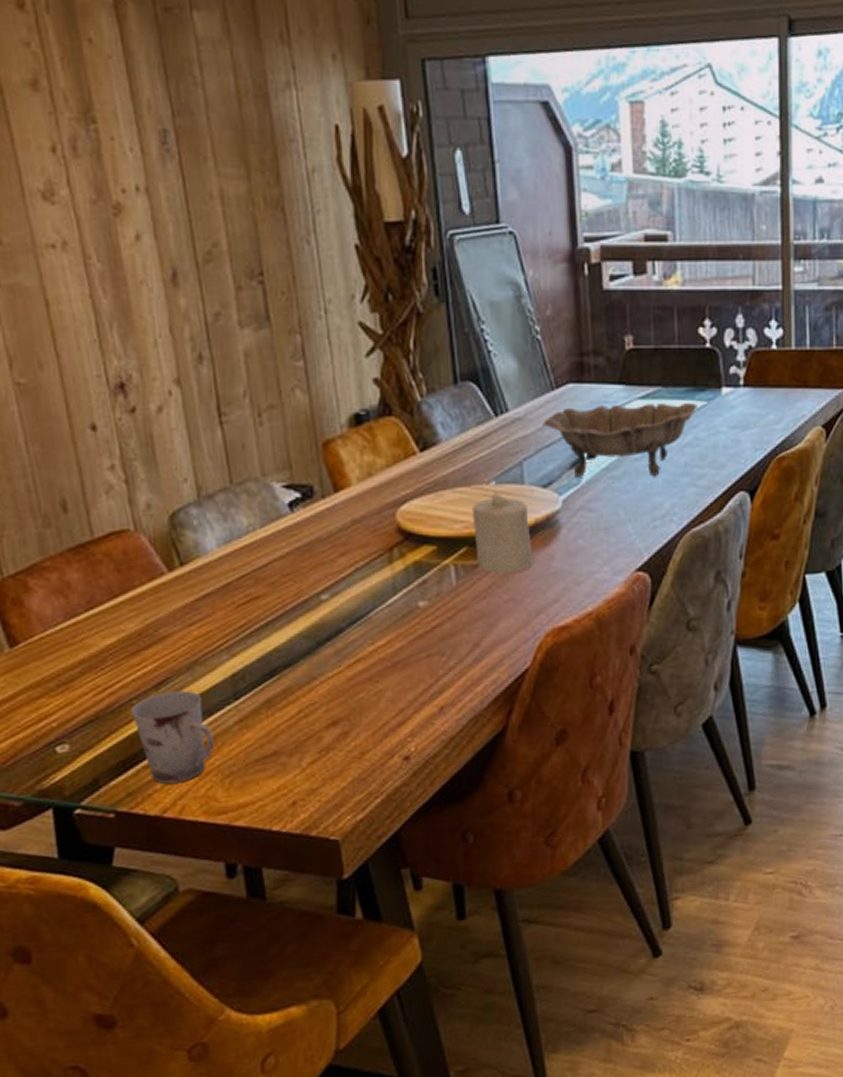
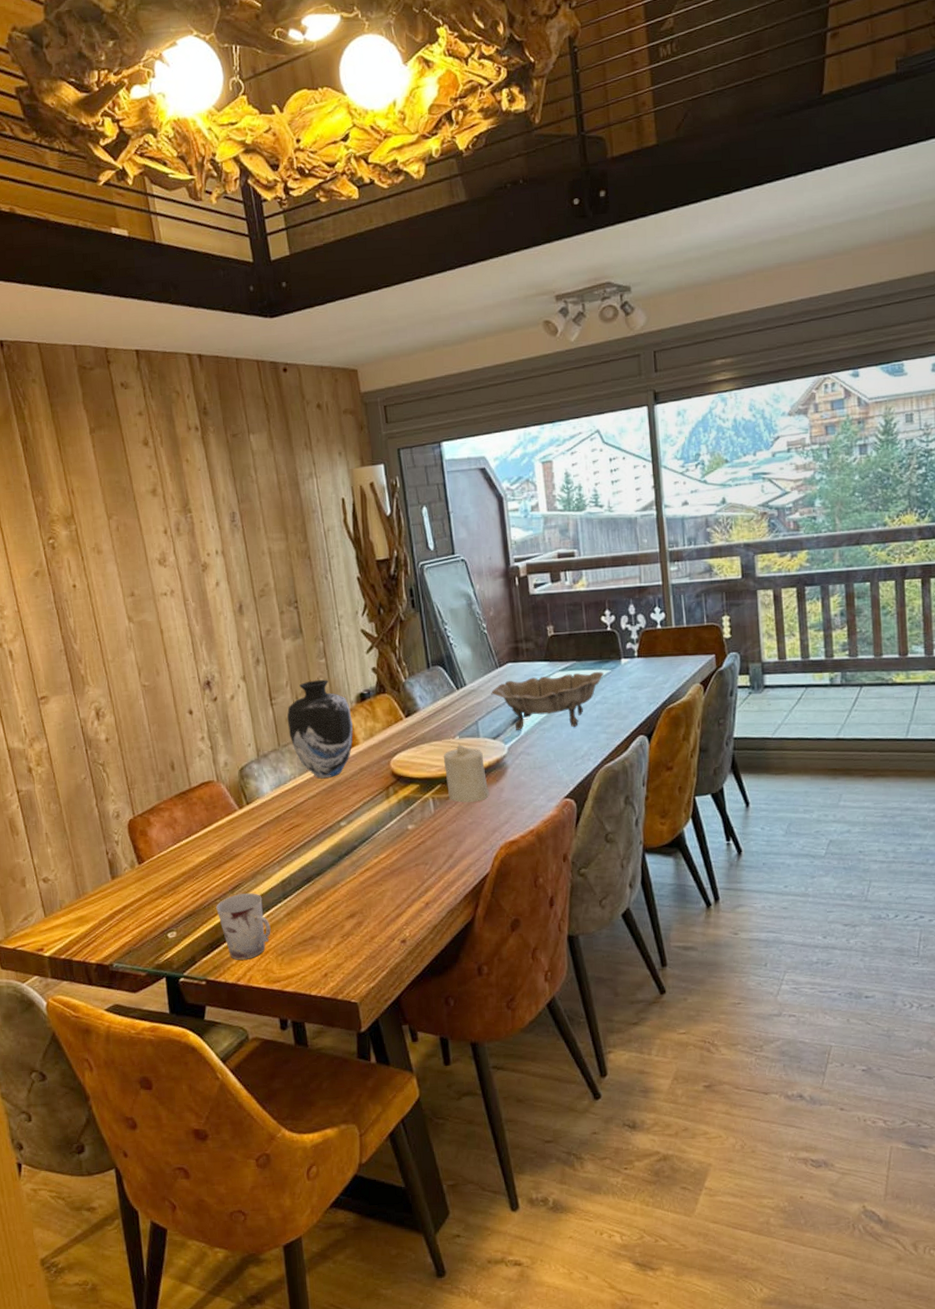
vase: none [243,391,343,531] -> present [286,680,353,778]

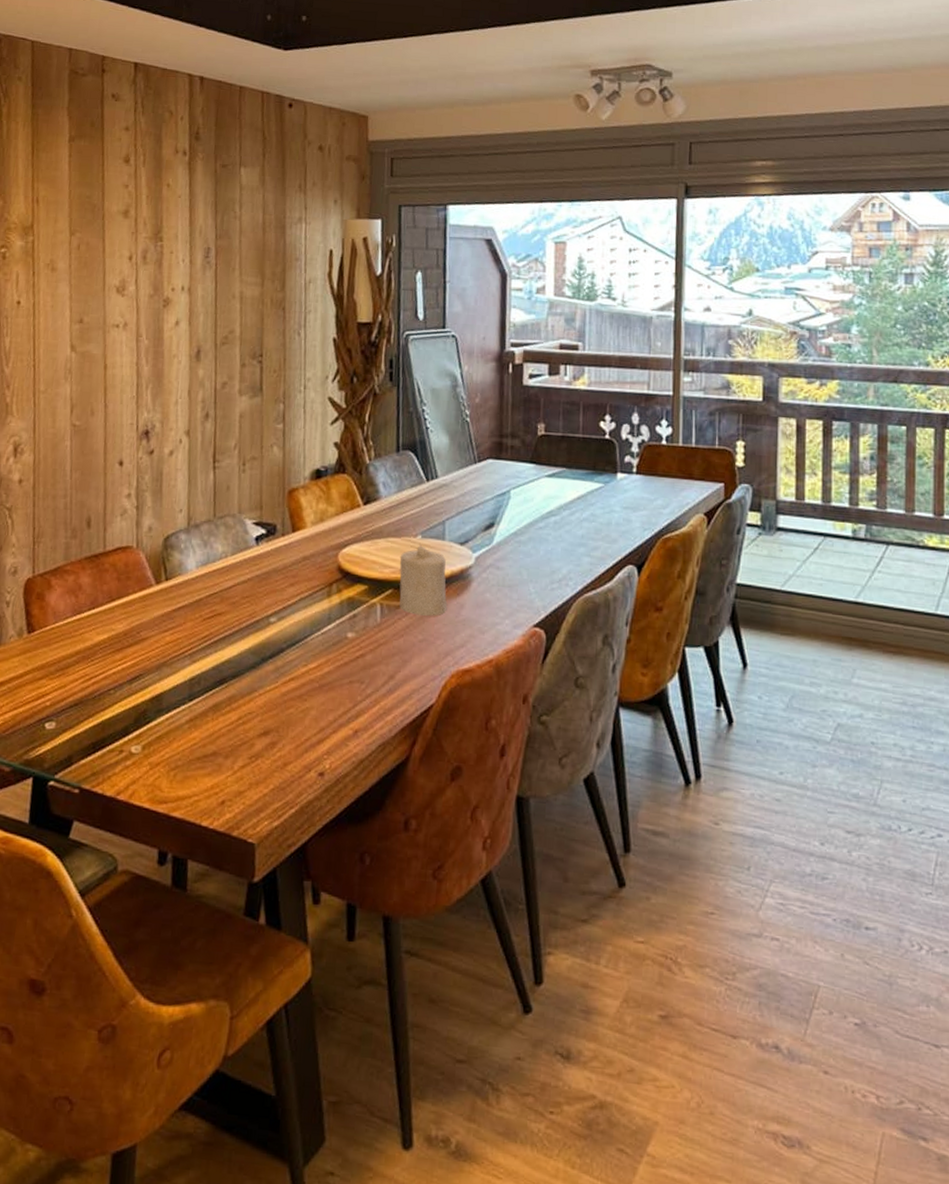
cup: present [216,893,271,960] -> none [108,686,168,770]
vase: present [286,680,353,778] -> none [228,446,303,562]
decorative bowl: present [491,671,604,730] -> none [464,479,596,545]

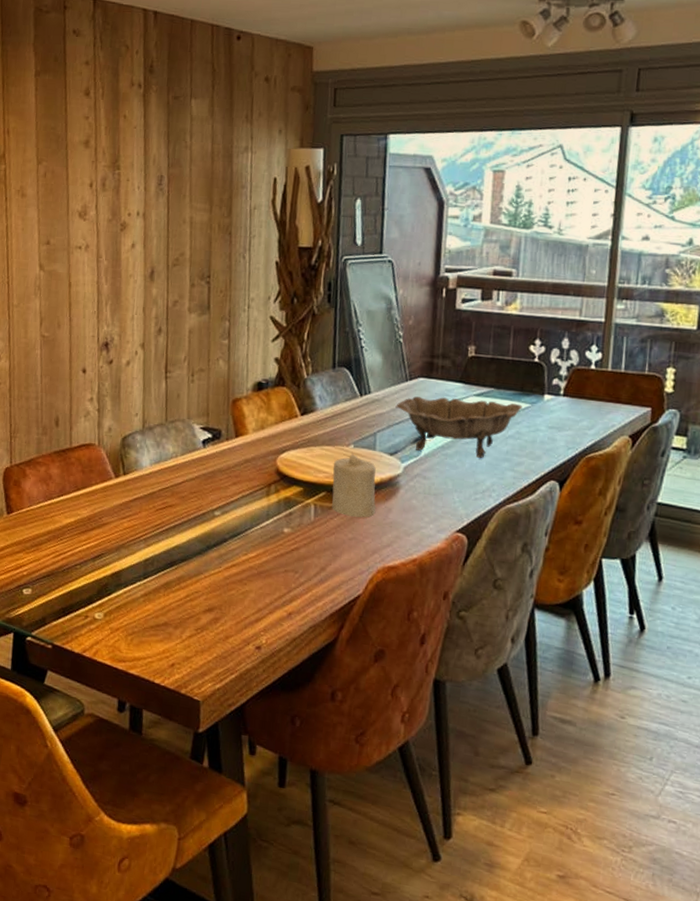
decorative bowl: none [464,479,596,545] -> present [395,396,522,459]

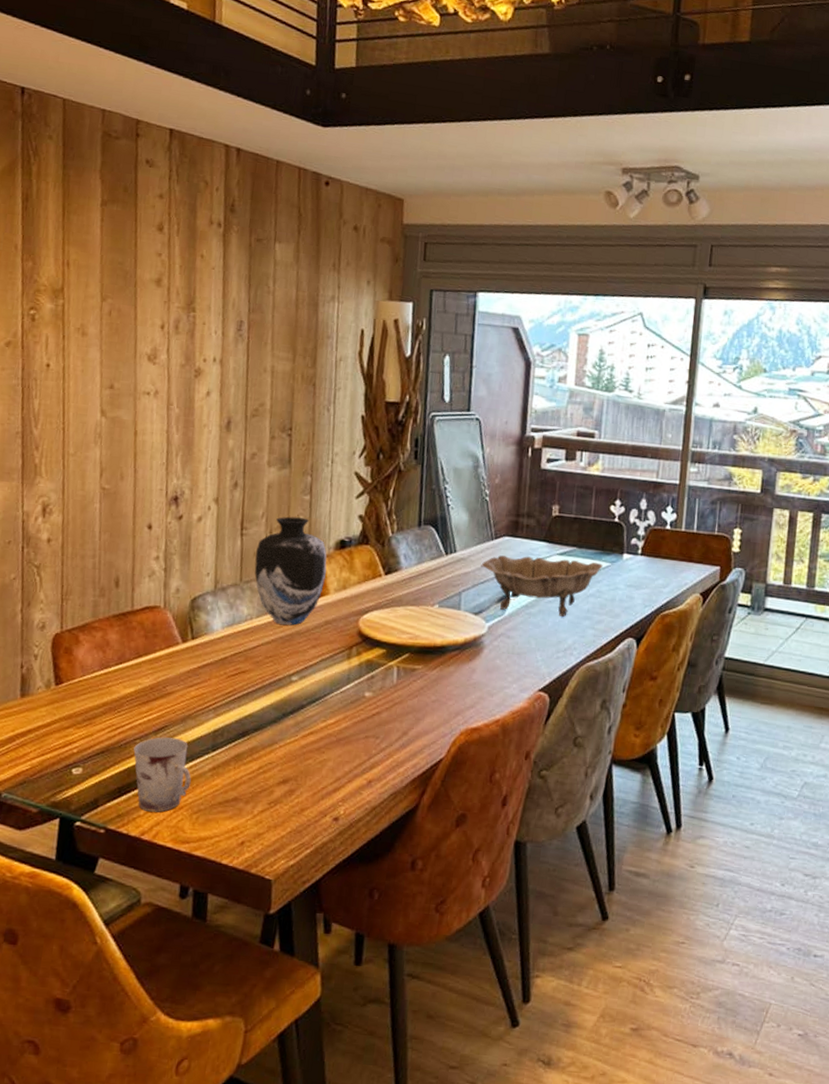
cup: none [75,563,126,633] -> present [133,737,191,812]
vase: none [178,360,246,463] -> present [254,516,327,625]
candle: present [332,453,376,518] -> none [415,613,461,680]

